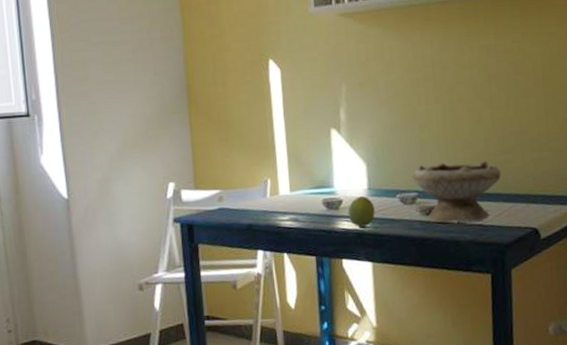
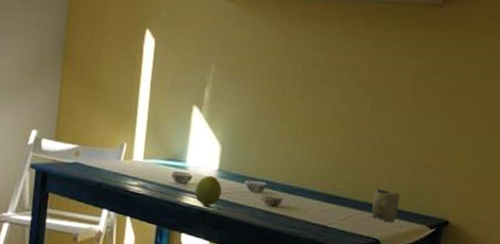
bowl: present [412,159,502,223] -> none [263,156,353,222]
cup: none [523,178,550,210] -> present [372,189,400,223]

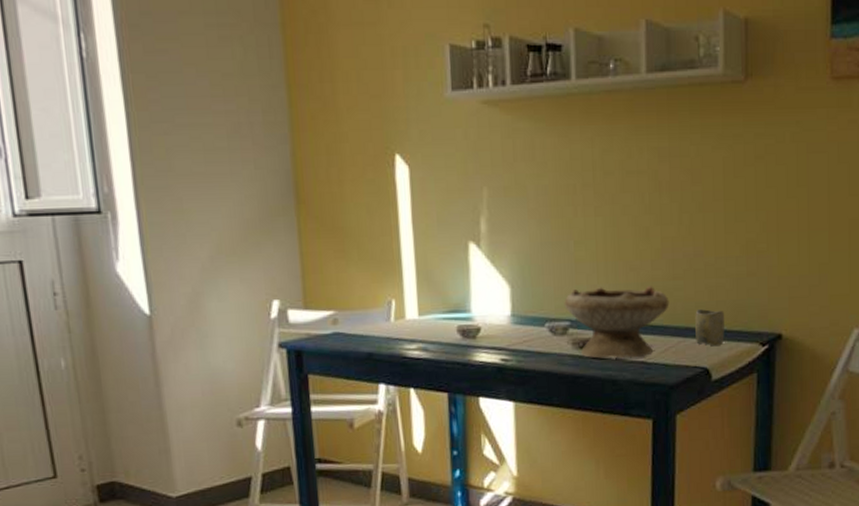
fruit: present [194,176,222,206] -> none [487,324,519,360]
bowl: none [263,156,353,222] -> present [564,285,670,359]

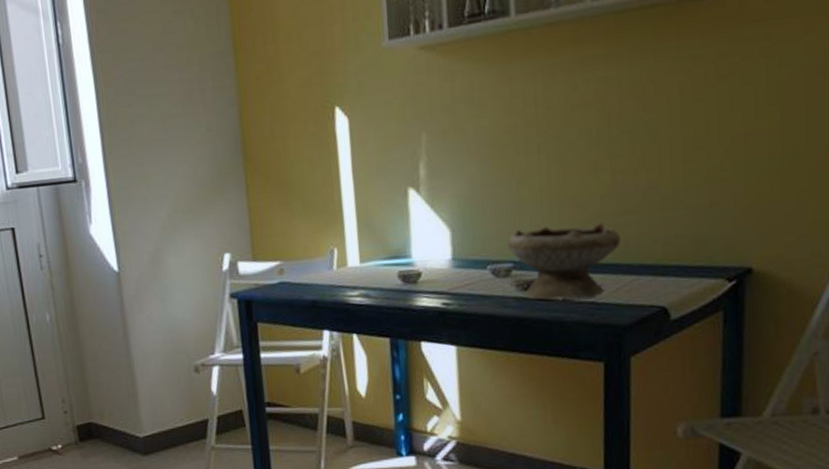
cup: present [695,309,725,347] -> none [650,244,684,284]

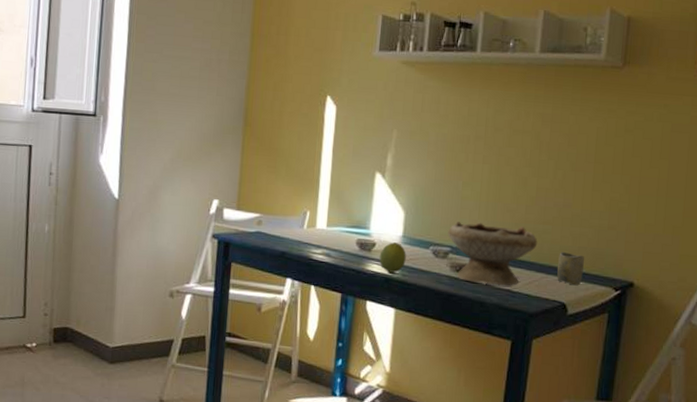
fruit: none [428,268,461,305] -> present [379,242,406,273]
cup: none [650,244,684,284] -> present [557,252,584,286]

